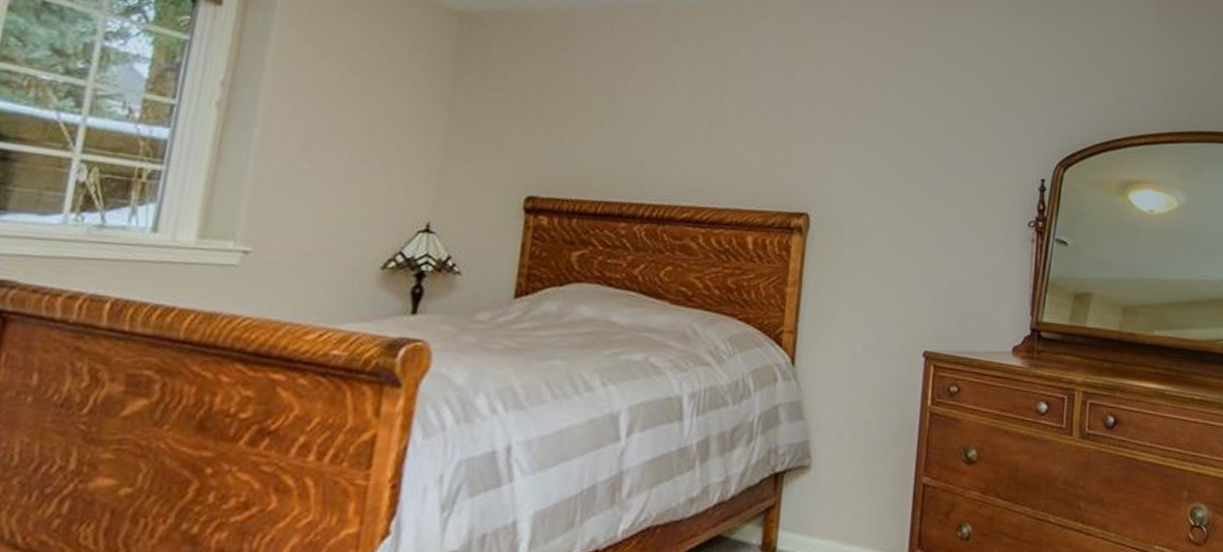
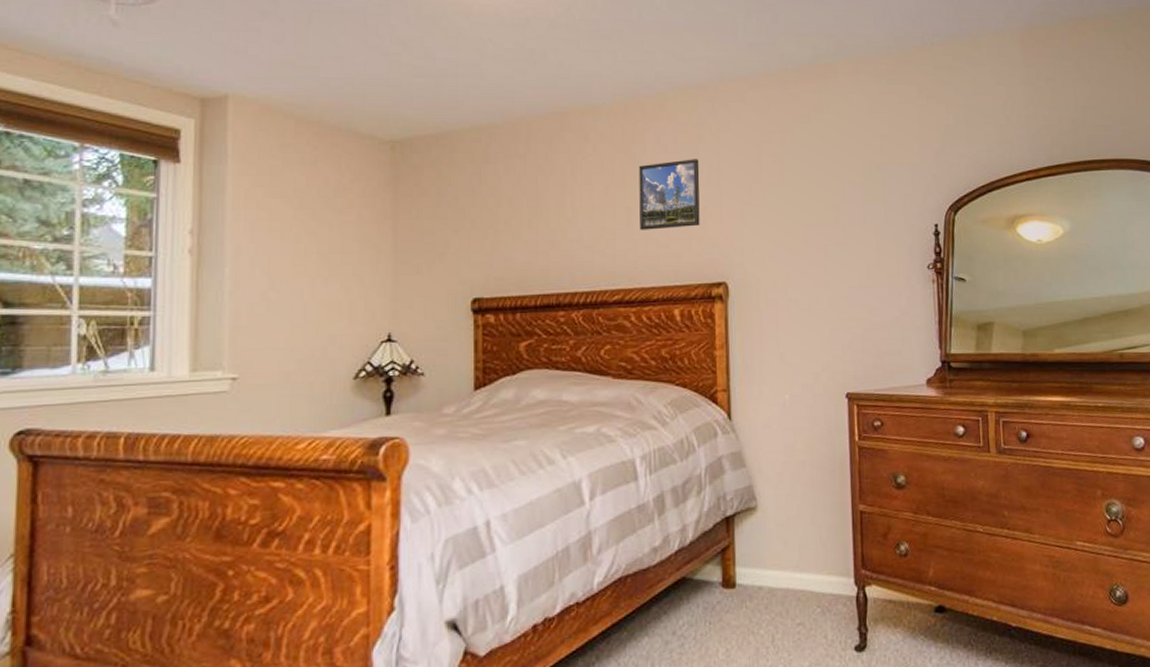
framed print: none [721,74,796,149] -> present [639,159,700,230]

